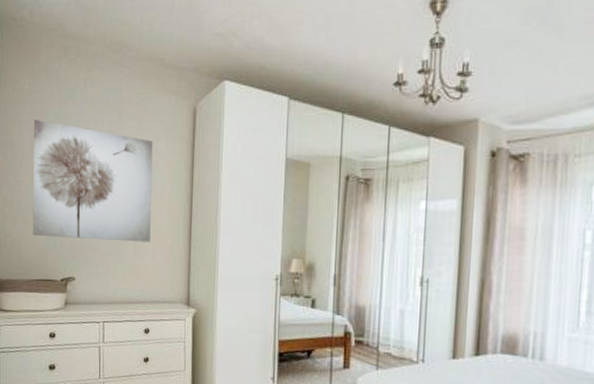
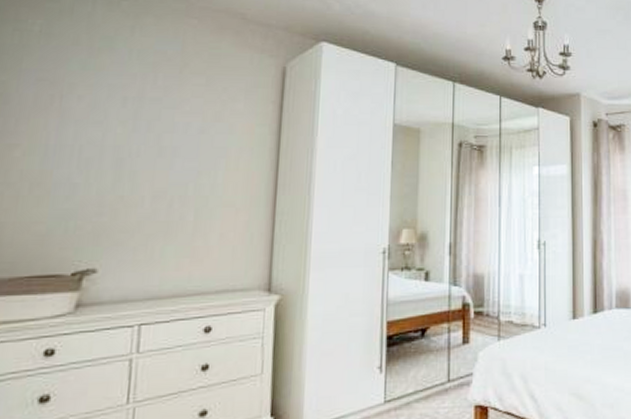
wall art: present [32,120,153,242] -> none [27,69,227,219]

